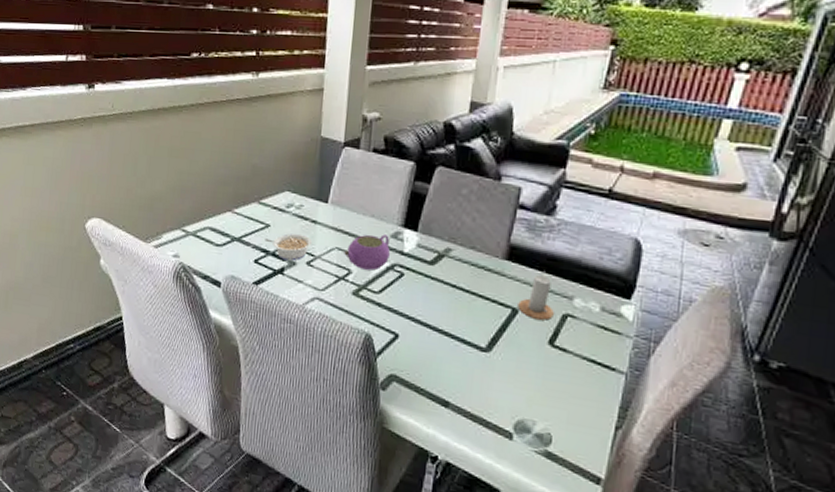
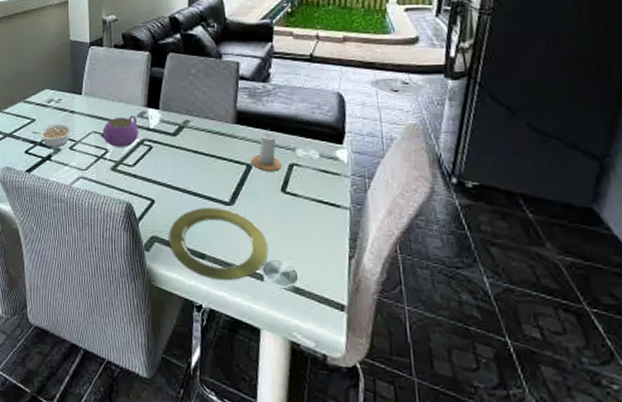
plate: none [409,350,524,435] -> present [169,207,269,281]

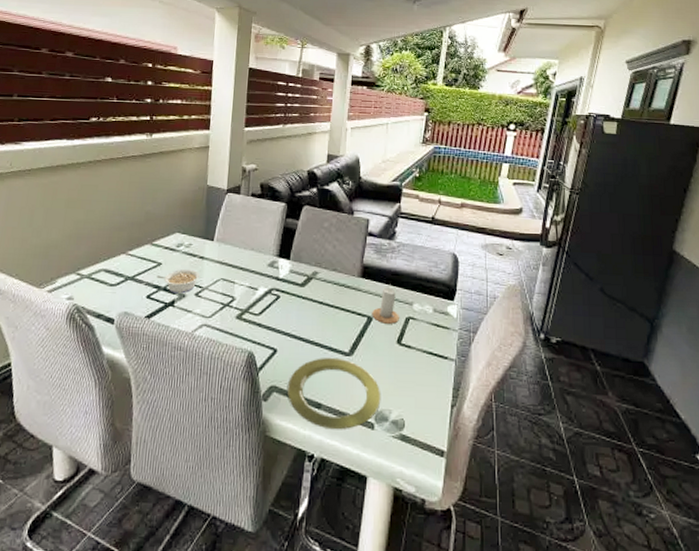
teapot: present [100,115,139,147] -> none [228,264,268,296]

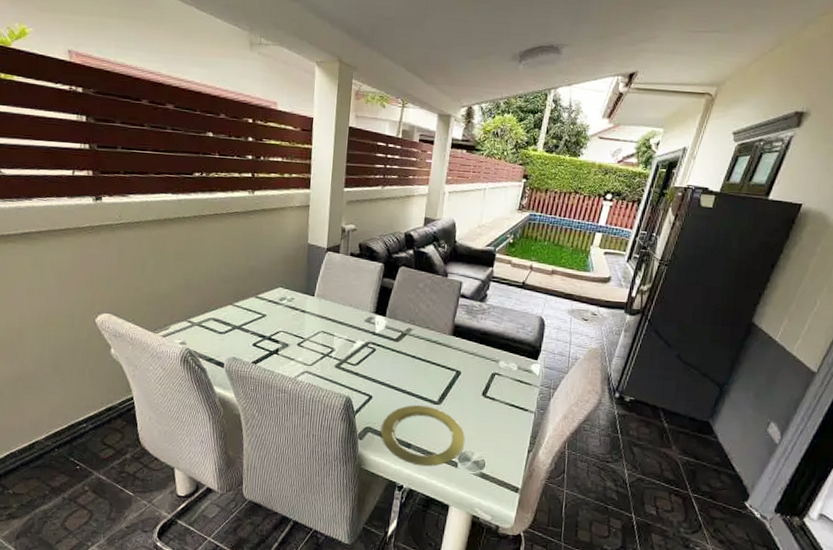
legume: present [157,269,201,294] -> none [262,321,302,343]
candle: present [372,287,399,324] -> none [460,345,486,378]

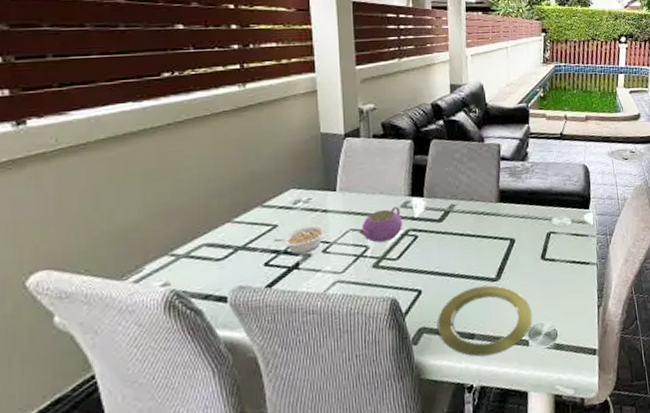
legume: none [262,321,302,343] -> present [273,225,326,255]
teapot: none [328,319,365,348] -> present [359,206,403,243]

